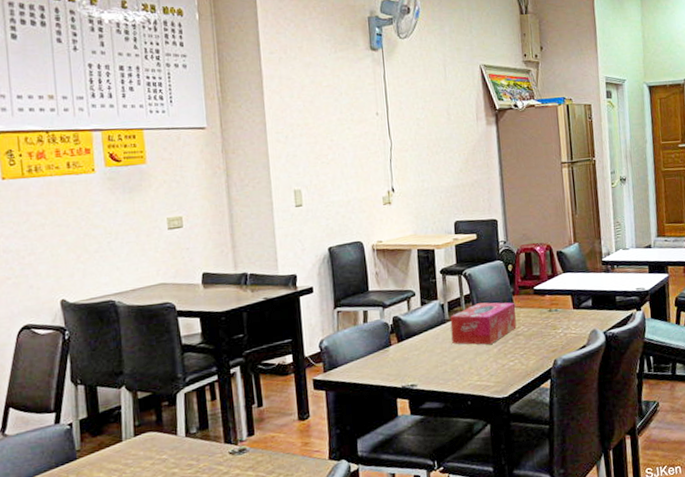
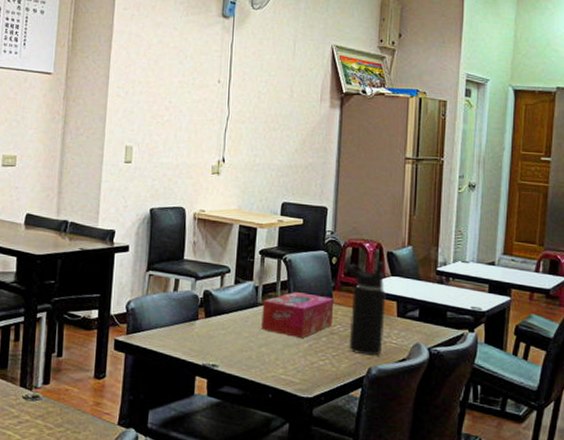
water bottle: none [522,261,564,350] -> present [346,261,386,356]

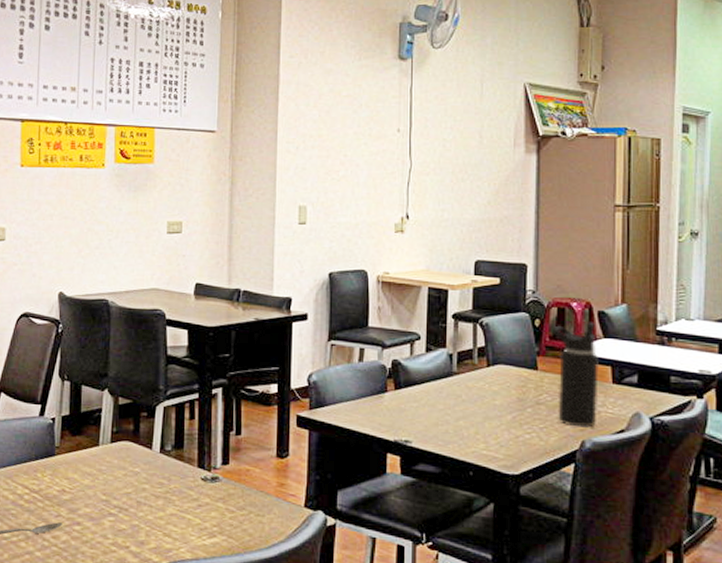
tissue box: present [261,292,334,338] -> none [458,359,539,409]

